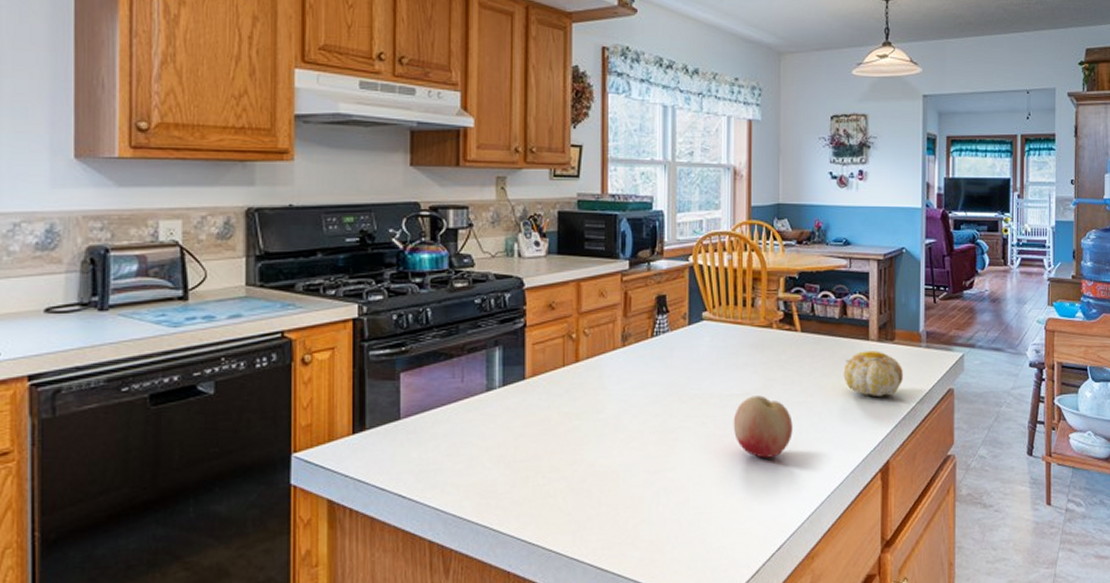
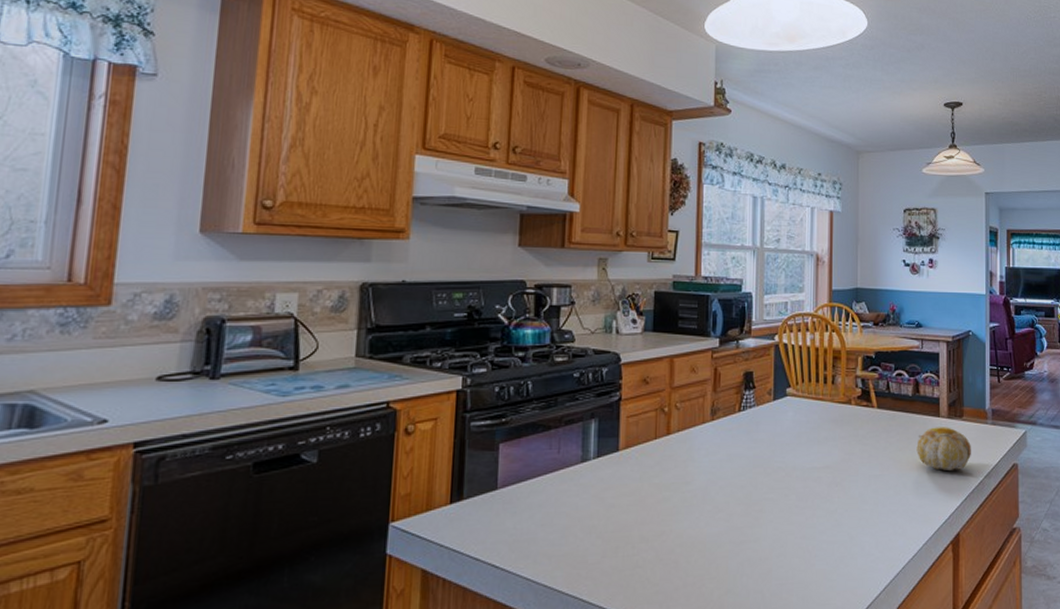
fruit: present [733,395,793,458] -> none [814,469,870,530]

